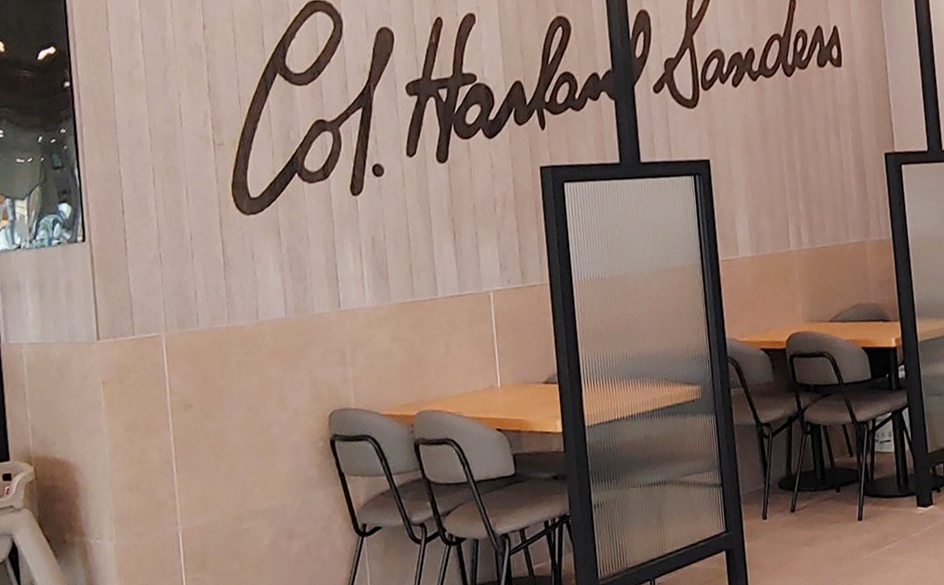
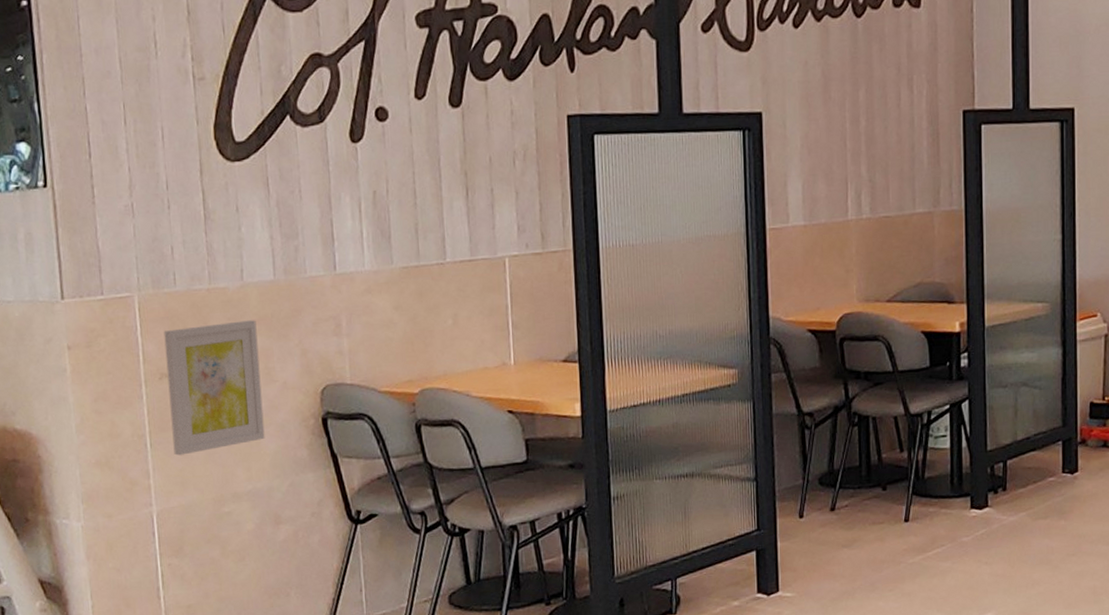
wall art: none [188,353,279,478] -> present [164,320,265,456]

